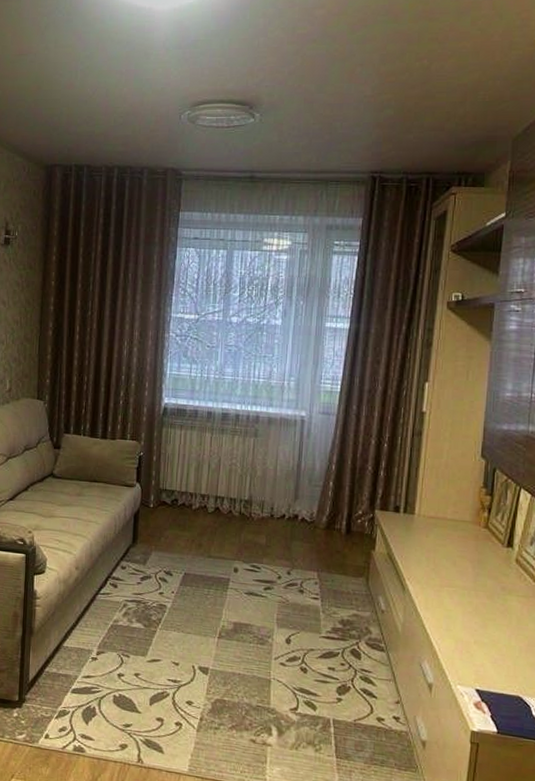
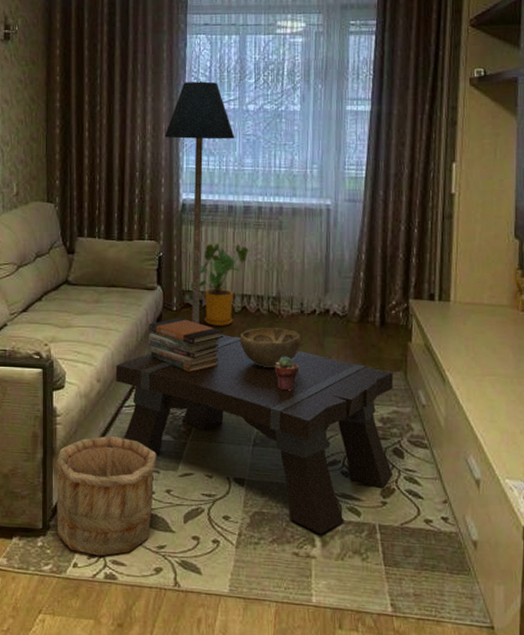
wooden bucket: none [32,619,128,730] -> present [55,435,157,556]
coffee table: none [93,531,356,725] -> present [116,333,394,535]
book stack: none [125,514,196,567] -> present [148,318,223,373]
floor lamp: none [151,292,218,522] -> present [165,81,235,324]
house plant: none [166,446,225,525] -> present [188,243,249,326]
decorative bowl: none [211,528,269,566] -> present [240,328,301,367]
potted succulent: none [242,556,267,589] -> present [274,356,300,391]

